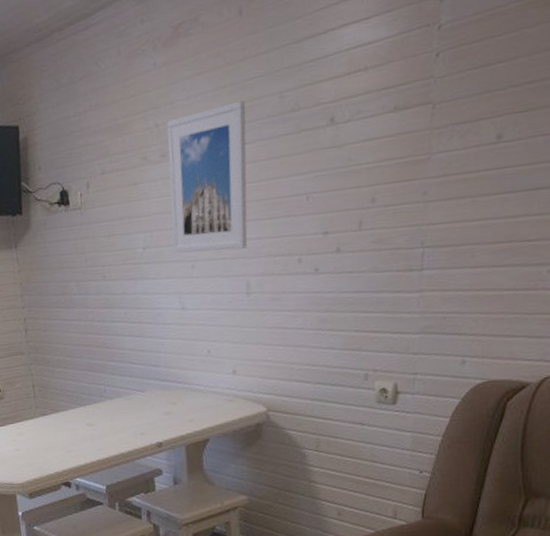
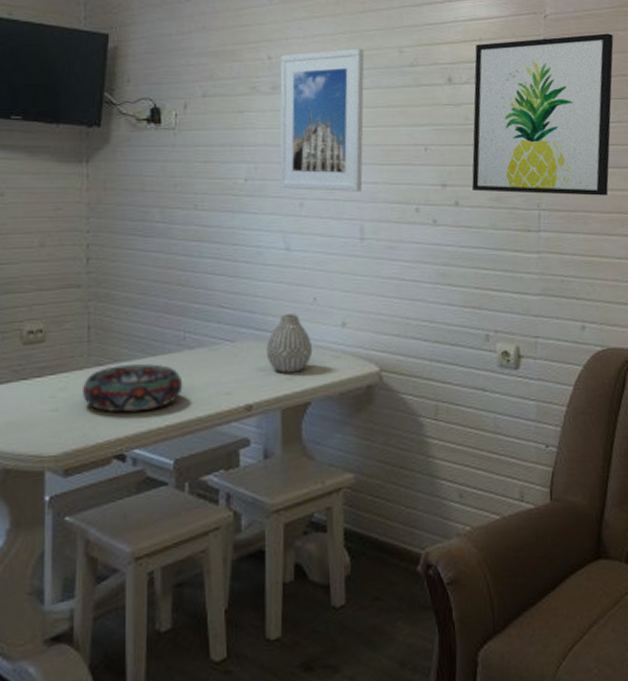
decorative bowl: none [34,412,108,451] -> present [83,364,183,413]
vase: none [170,365,209,416] -> present [266,314,313,373]
wall art: none [354,33,520,236] -> present [472,33,614,196]

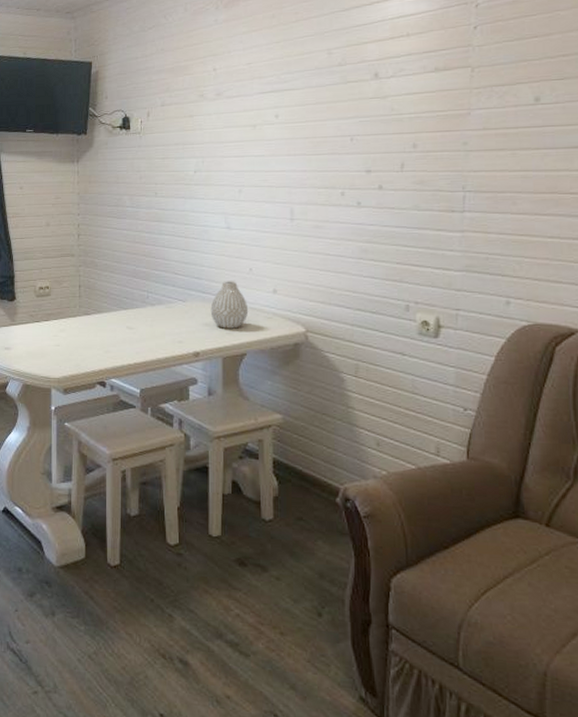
decorative bowl: present [83,364,183,413] -> none [76,315,147,351]
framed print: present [279,48,365,192] -> none [222,54,297,179]
wall art: present [472,33,614,196] -> none [396,14,553,177]

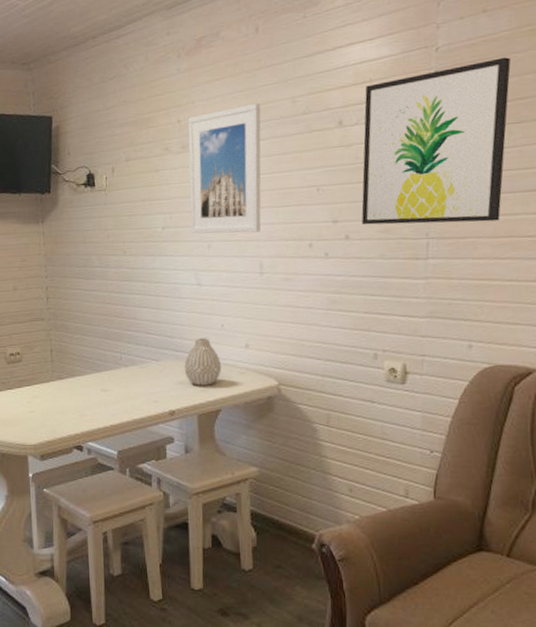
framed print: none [222,54,297,179] -> present [188,103,261,234]
wall art: none [396,14,553,177] -> present [361,57,511,225]

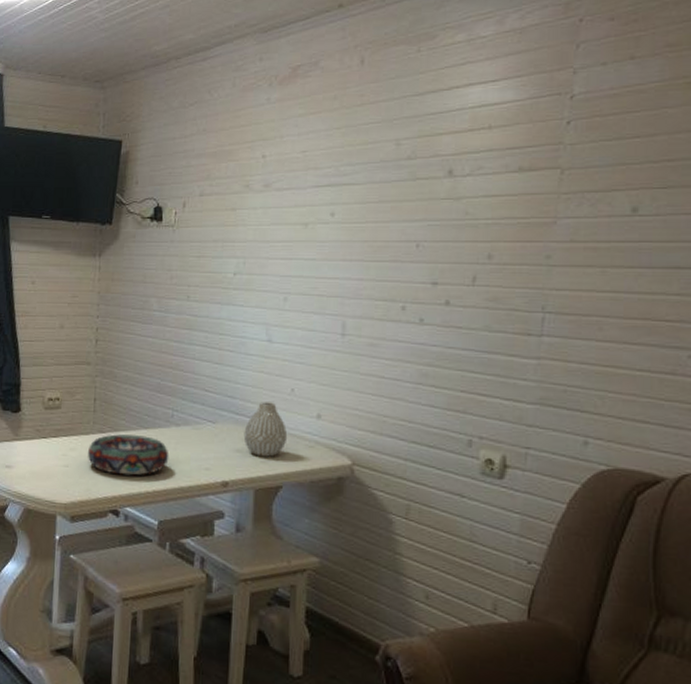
decorative bowl: none [50,378,122,415] -> present [88,434,169,476]
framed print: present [188,103,261,234] -> none [265,143,359,288]
wall art: present [361,57,511,225] -> none [467,112,659,299]

